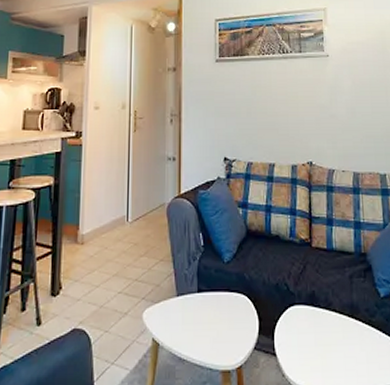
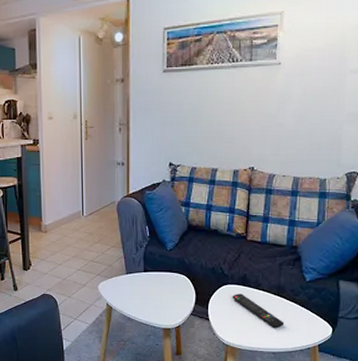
remote control: none [301,317,363,363] -> present [232,293,285,329]

